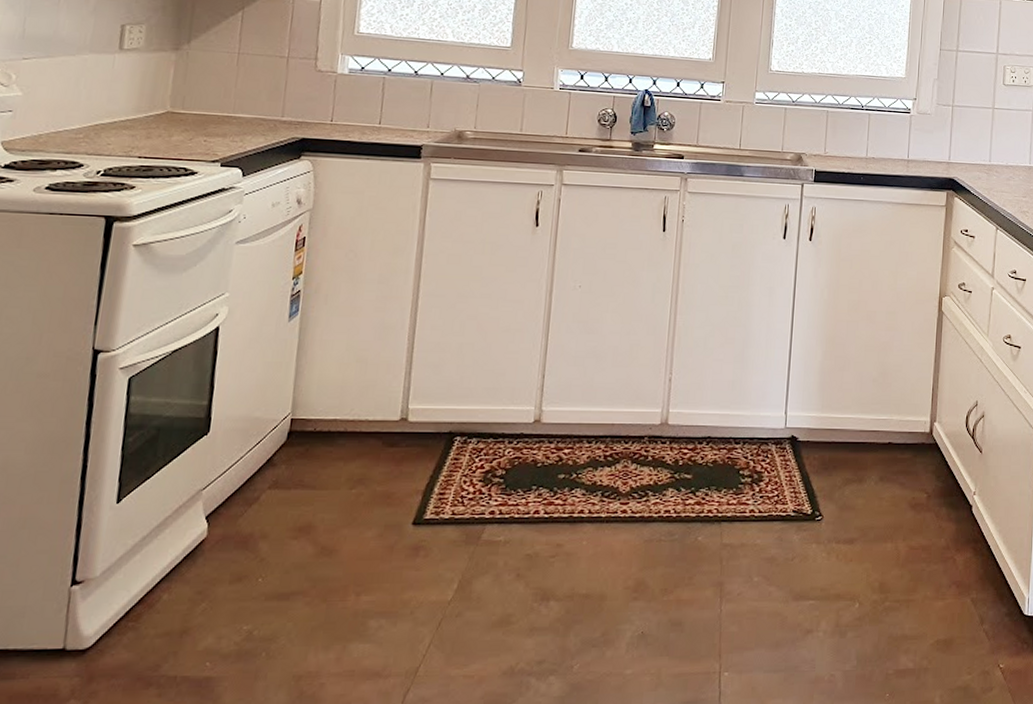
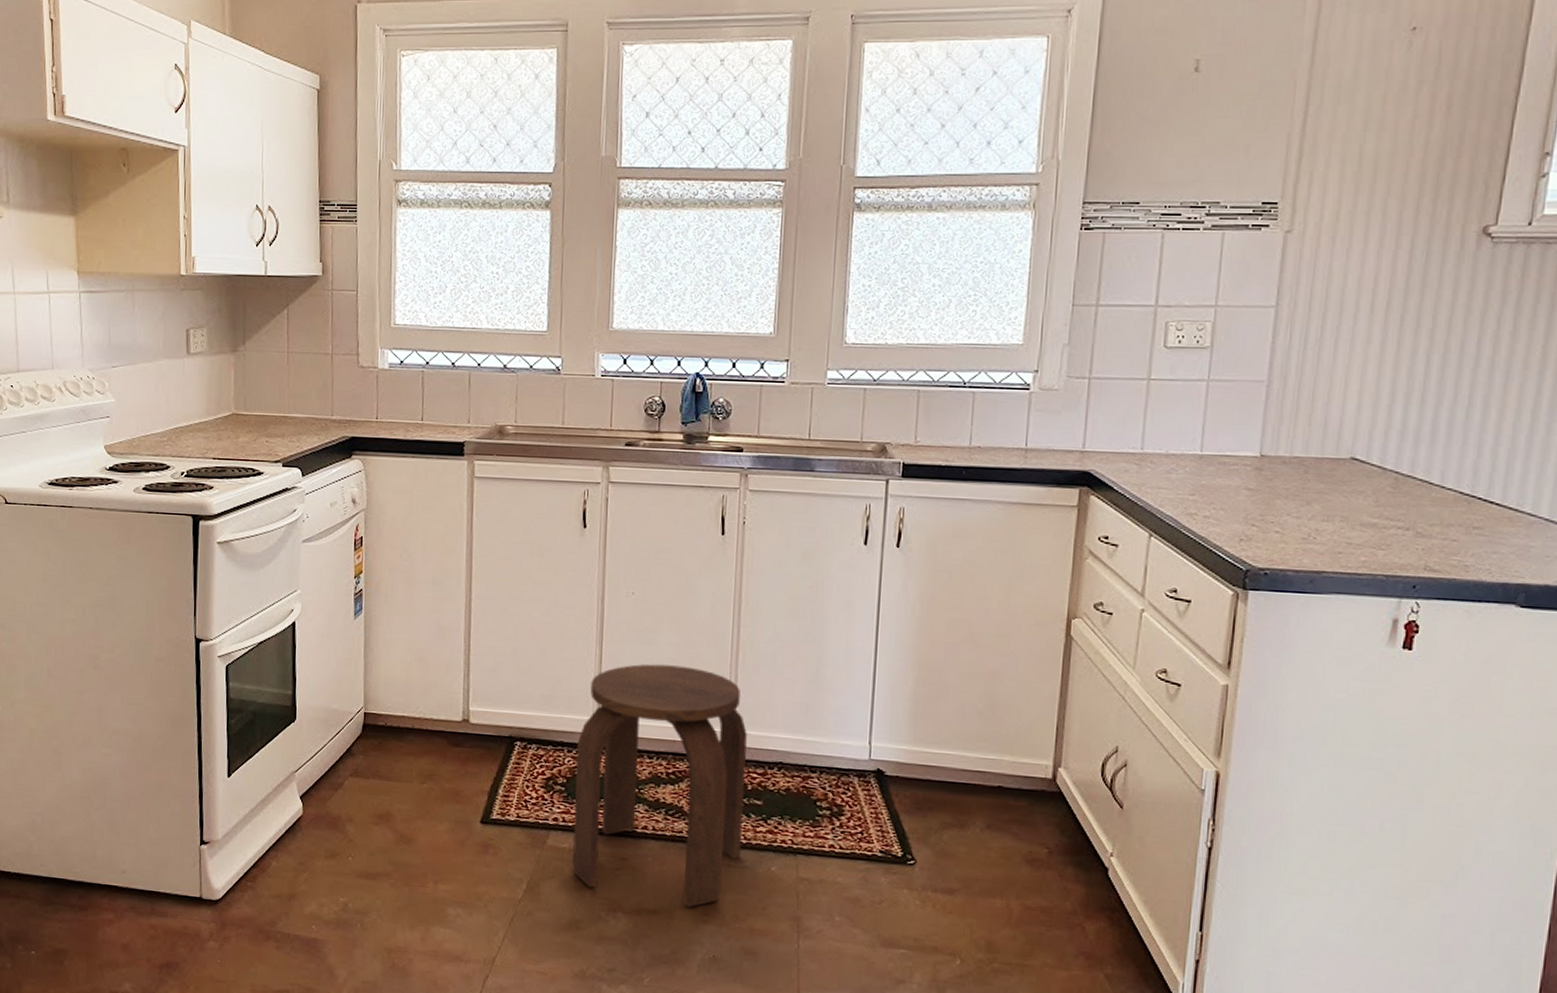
stool: none [506,352,680,587] -> present [572,664,747,908]

